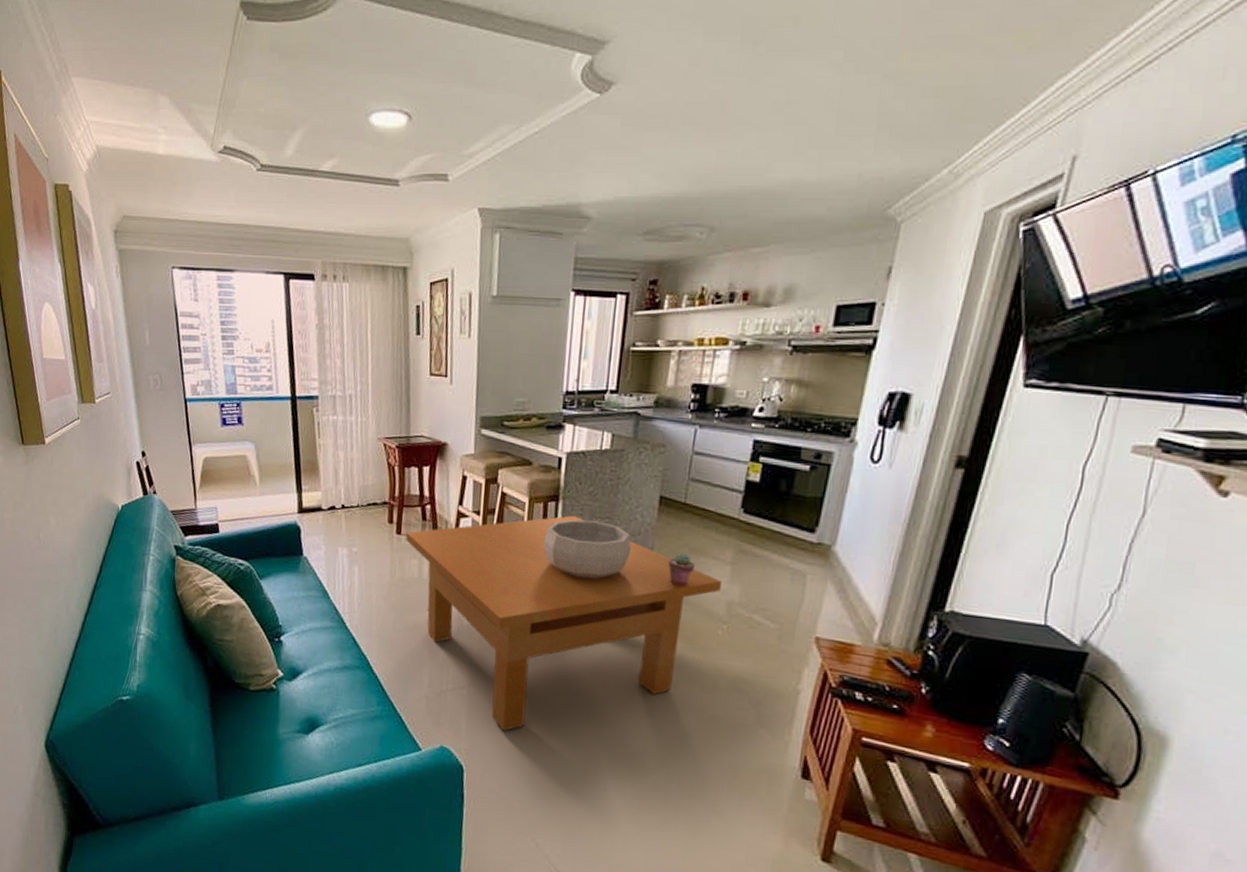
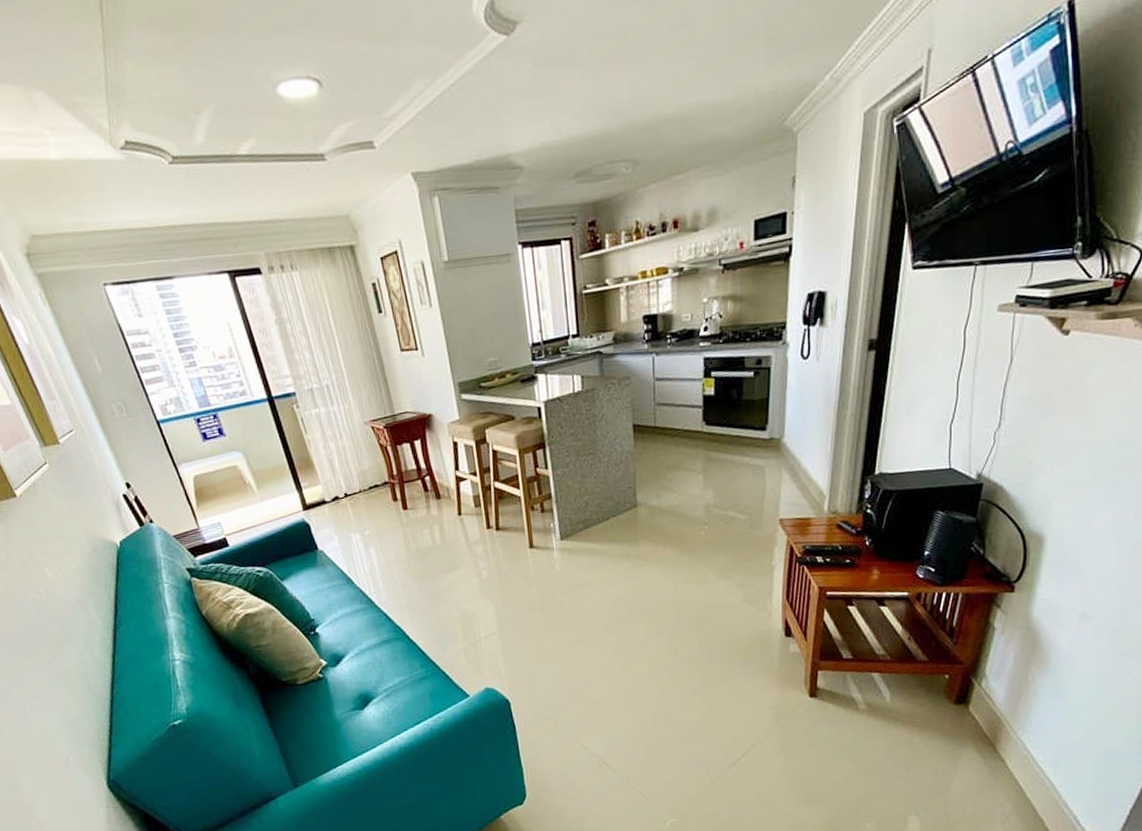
table: present [406,515,723,732] -> none [412,458,698,662]
decorative bowl: present [543,519,632,579] -> none [539,458,617,513]
potted succulent: present [668,553,695,586] -> none [650,471,673,501]

